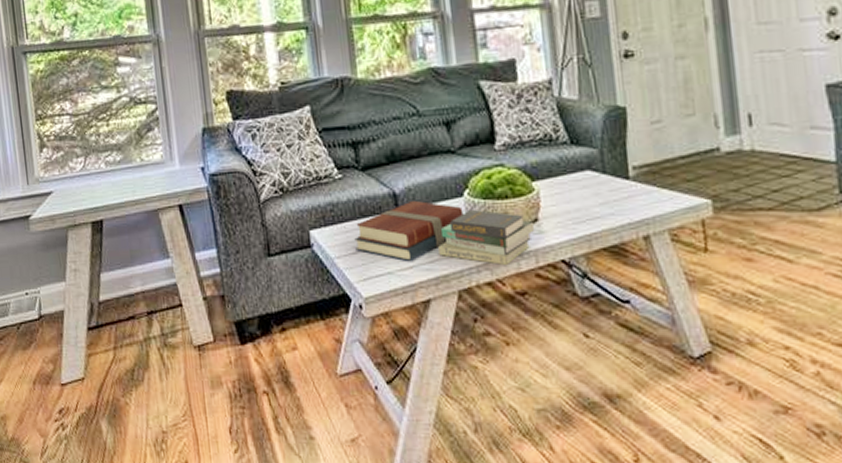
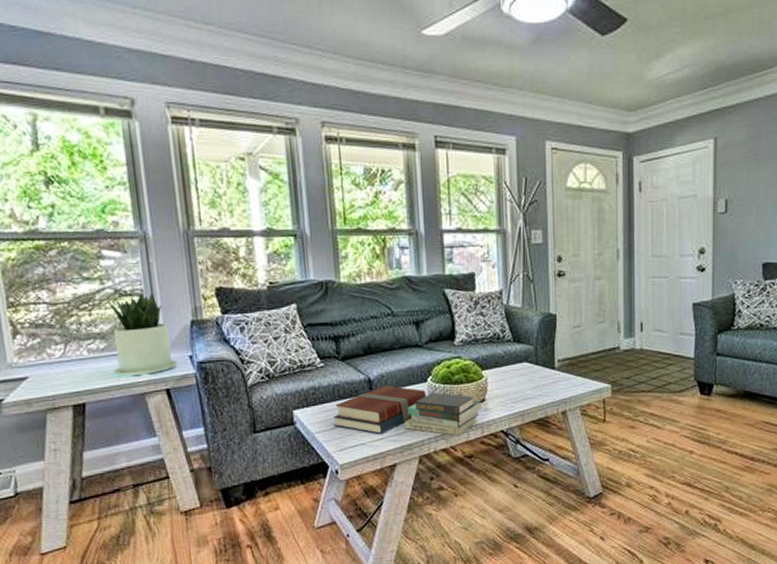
planter: none [122,100,190,191] -> present [106,293,178,377]

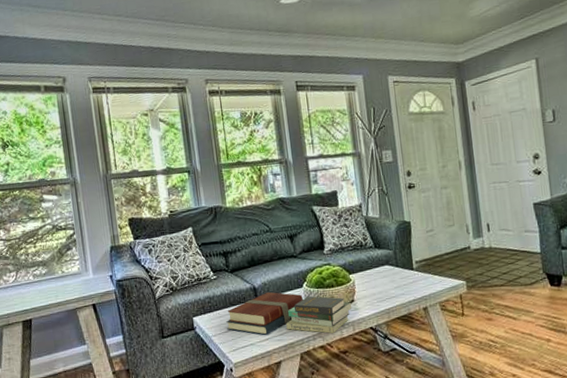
planter: present [106,293,178,377] -> none [47,227,101,296]

